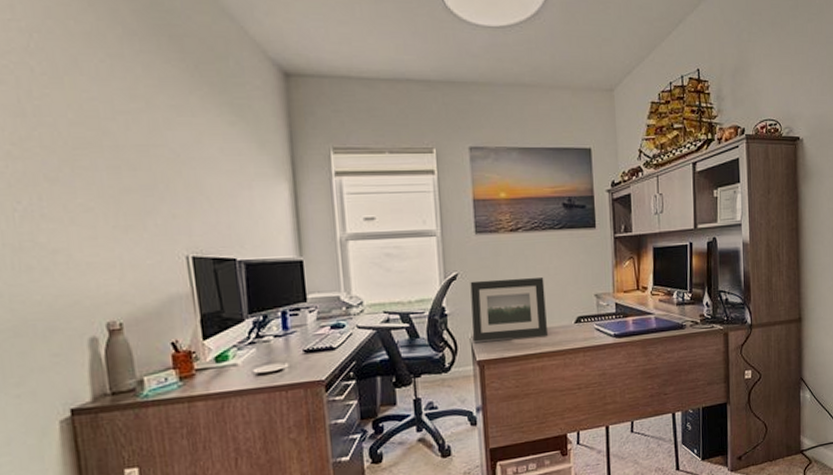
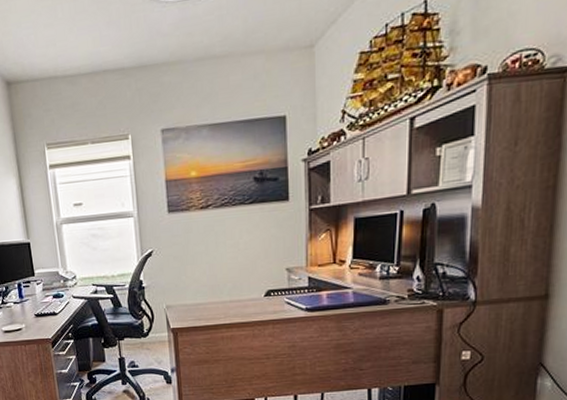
picture frame: present [470,278,549,342] -> none [164,253,238,312]

